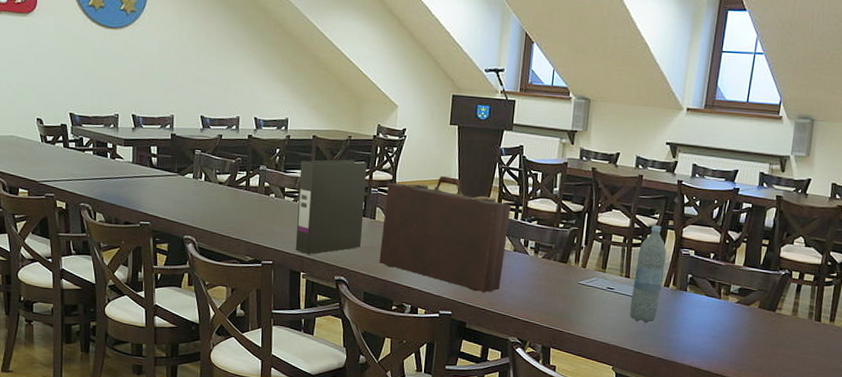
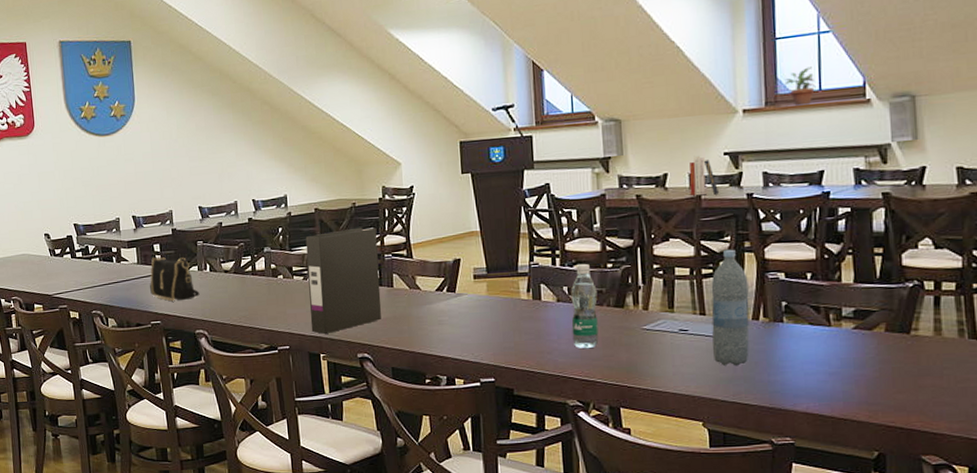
handbag: none [142,158,192,206] -> present [149,257,200,302]
briefcase: present [379,175,511,292] -> none [401,229,548,352]
bottle: none [521,220,548,295] -> present [570,263,599,348]
books: none [635,141,657,177] -> present [689,155,718,196]
potted plant: none [722,80,745,113] -> present [785,66,815,106]

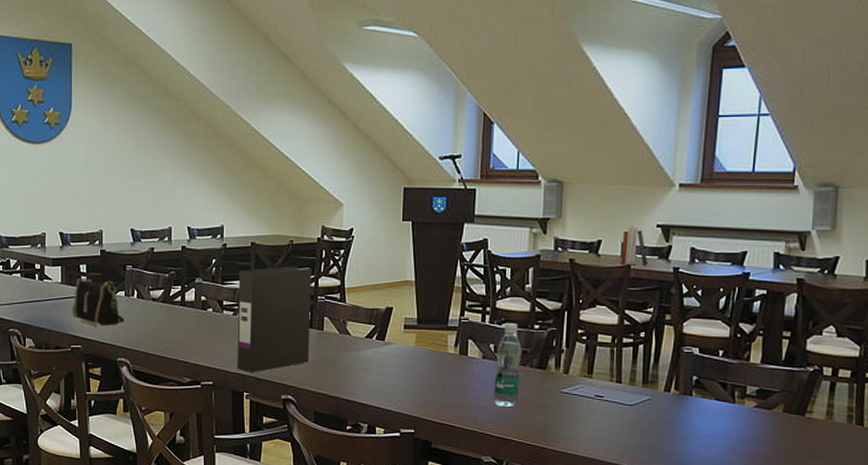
water bottle: present [711,249,749,366] -> none [623,321,665,435]
potted plant: present [785,66,815,106] -> none [721,148,749,185]

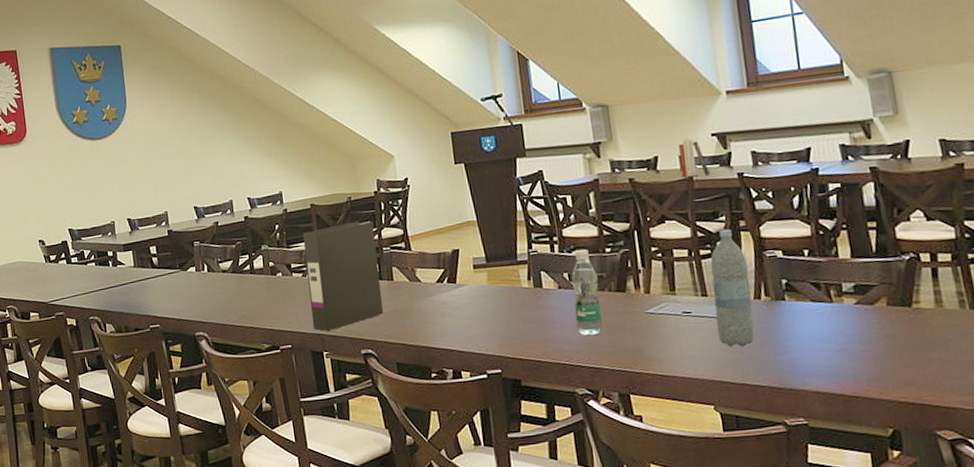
handbag: present [72,278,125,326] -> none [146,258,199,304]
water bottle: none [623,321,665,435] -> present [710,229,754,347]

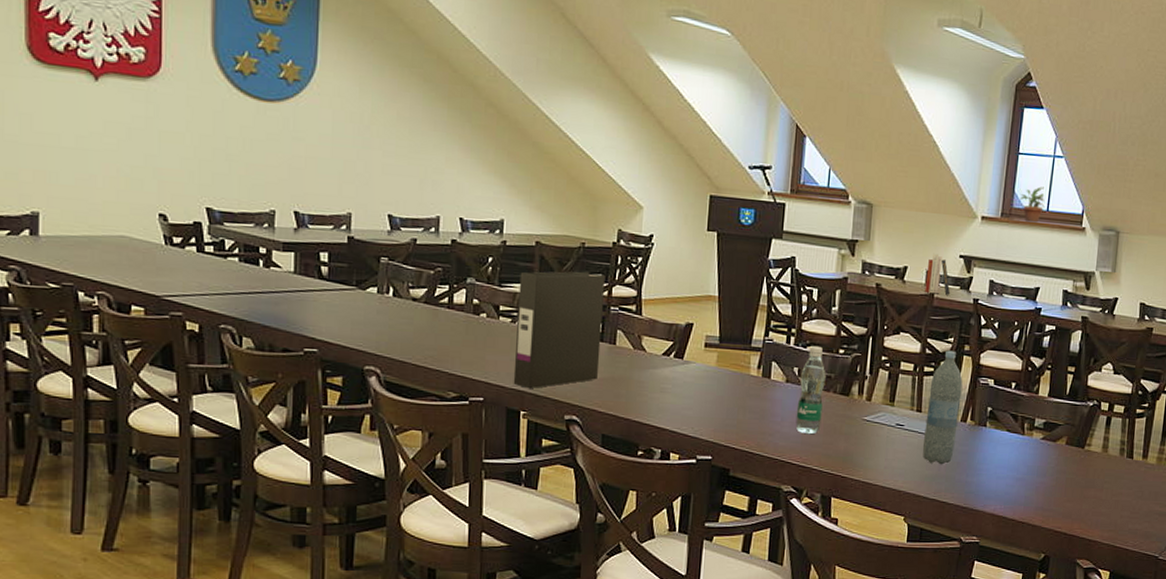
potted plant: none [764,47,794,86] -> present [1020,186,1045,223]

